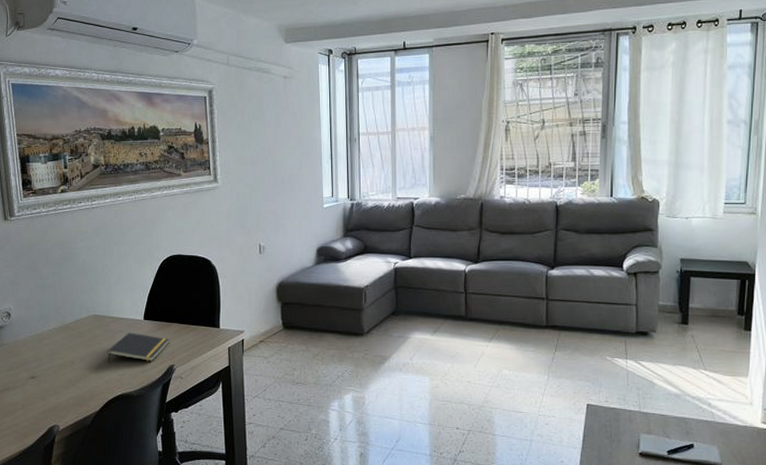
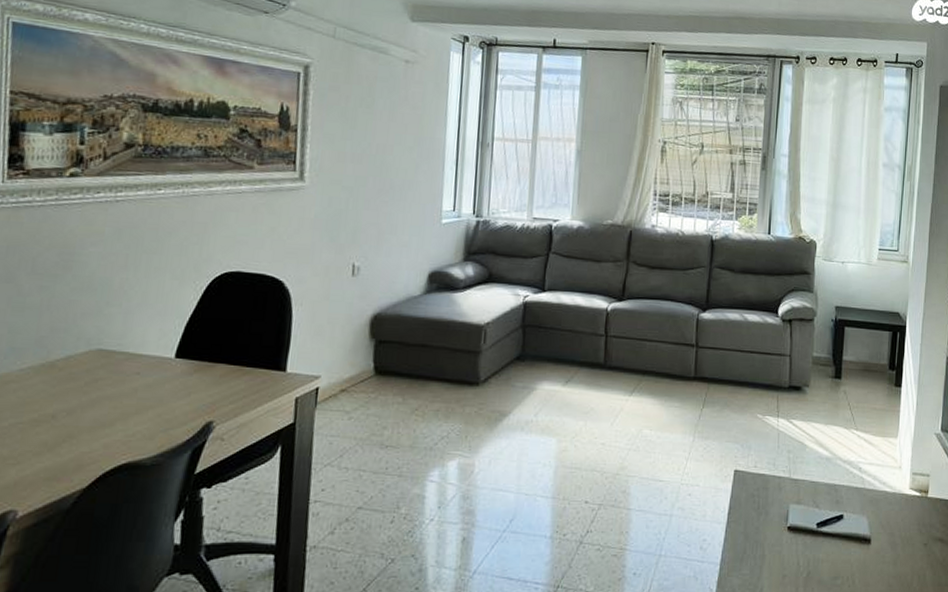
notepad: present [106,332,169,363] -> none [110,374,210,419]

